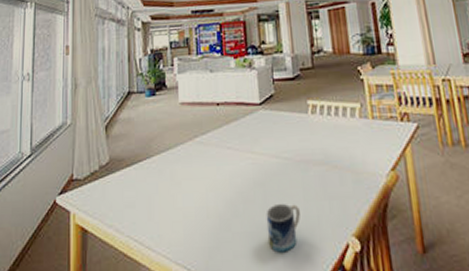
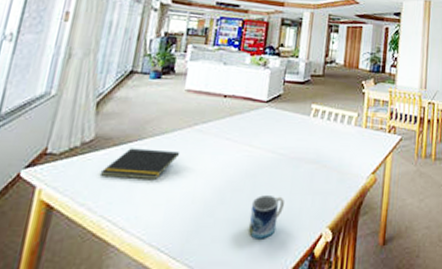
notepad: none [120,166,187,198] -> present [100,148,180,181]

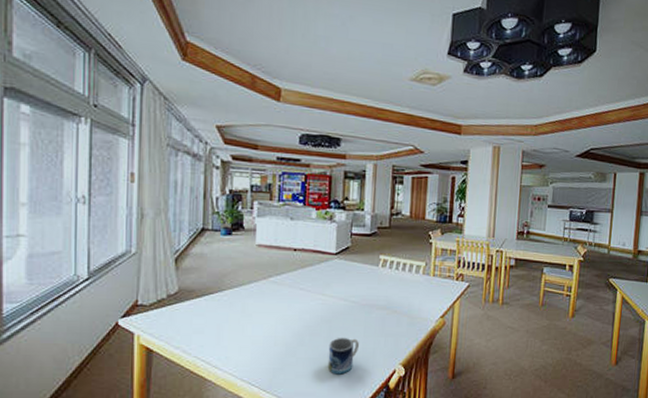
notepad: present [100,148,180,181] -> none [188,299,259,327]

